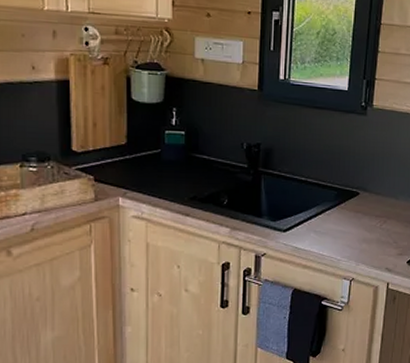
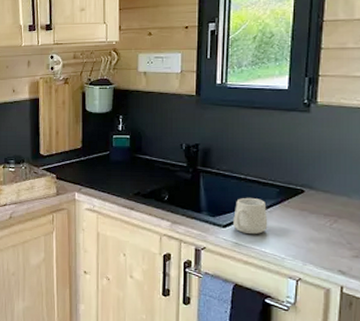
mug: none [293,200,326,238] -> present [233,197,268,235]

